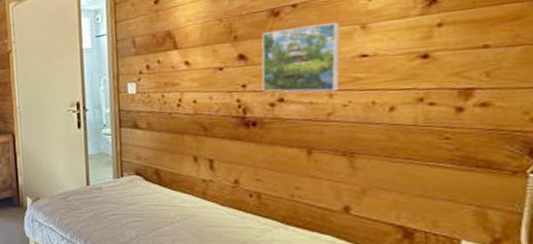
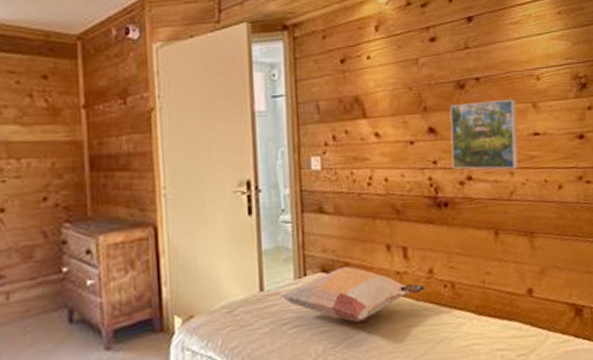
decorative pillow: none [102,172,230,216] -> present [281,266,425,322]

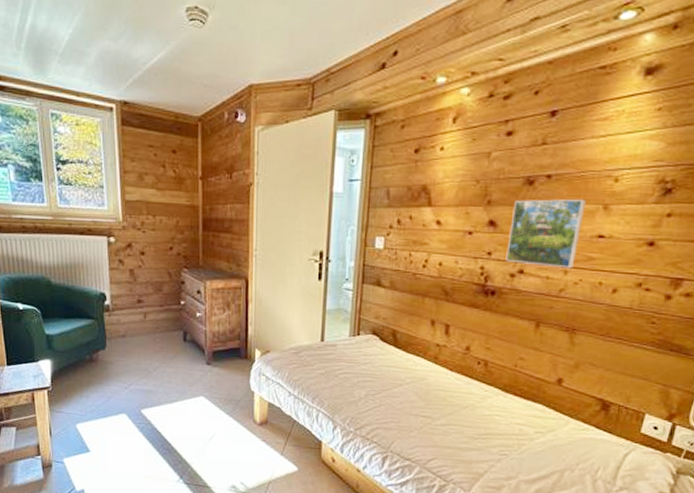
decorative pillow: present [281,266,425,322] -> none [337,333,460,379]

